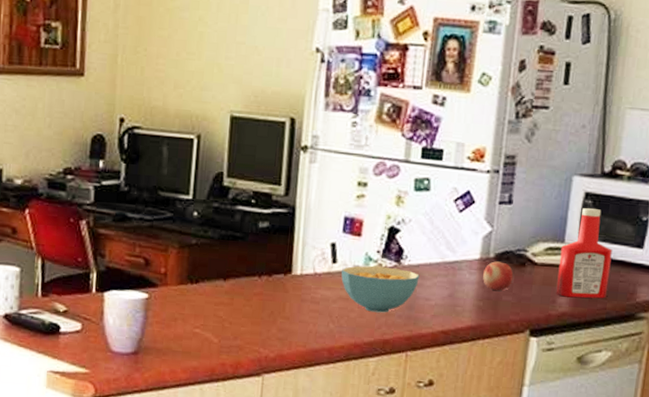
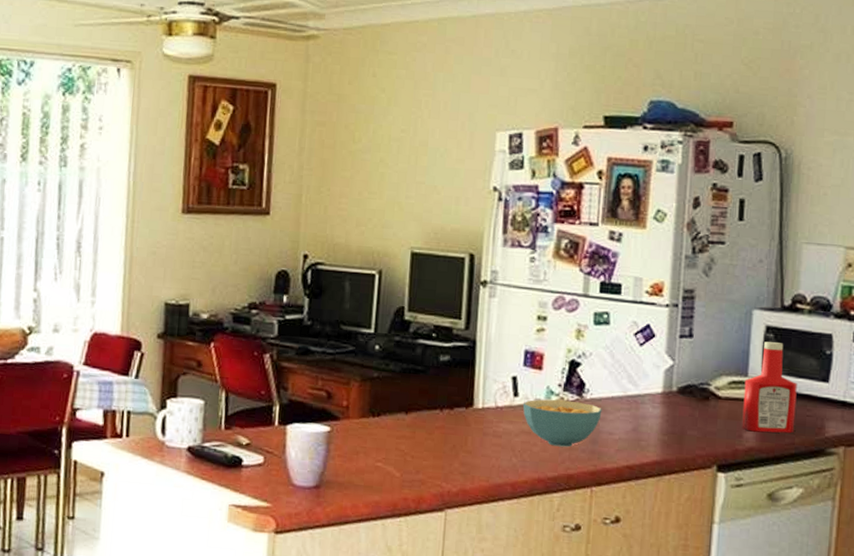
fruit: present [483,261,514,291] -> none [666,395,697,425]

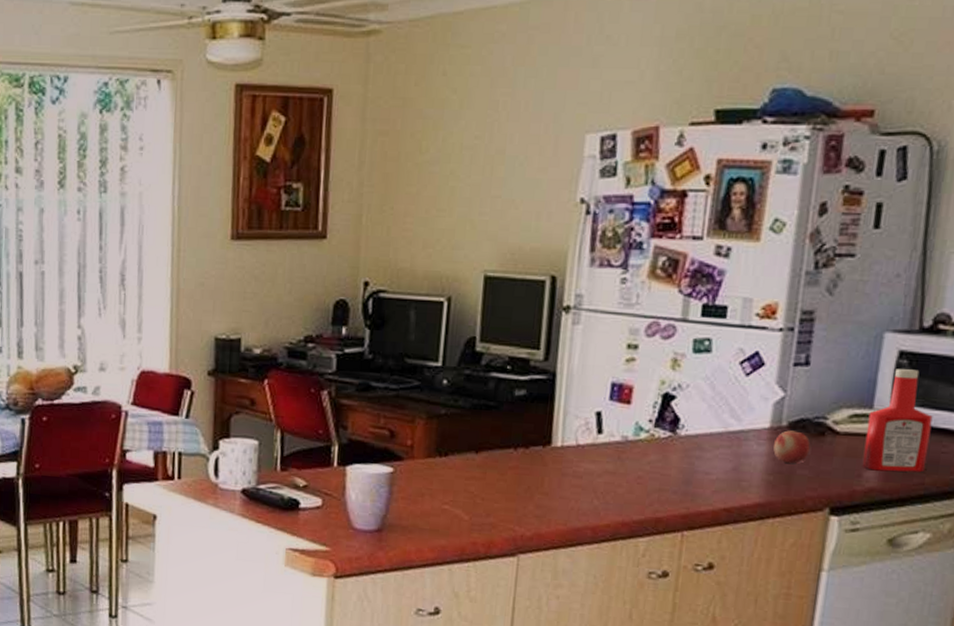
cereal bowl: present [522,399,602,447] -> none [607,436,699,489]
fruit: none [666,395,697,425] -> present [773,430,810,463]

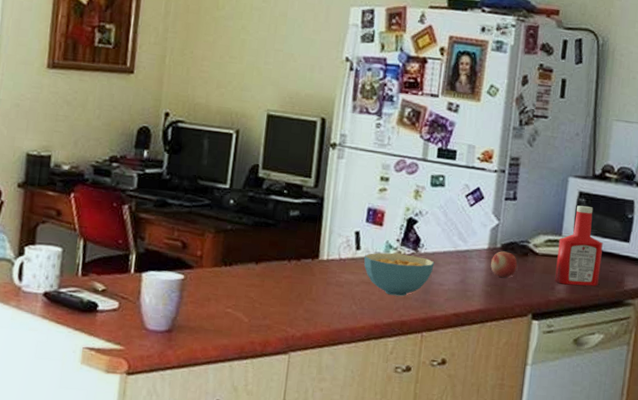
cereal bowl: none [607,436,699,489] -> present [363,252,435,297]

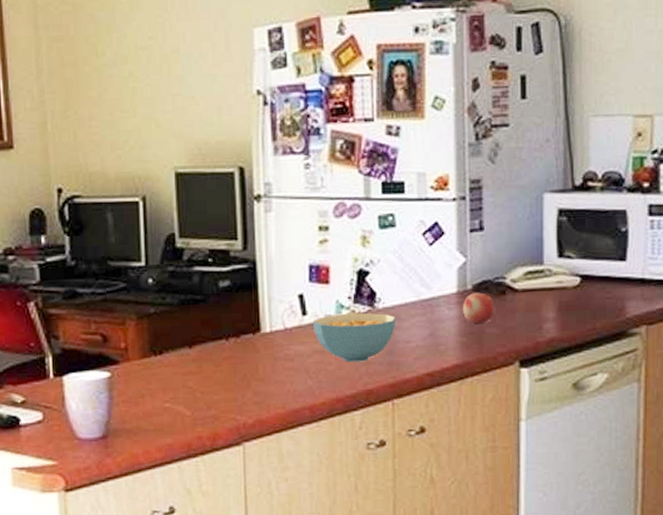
ketchup bottle: present [554,205,603,287] -> none [541,225,595,322]

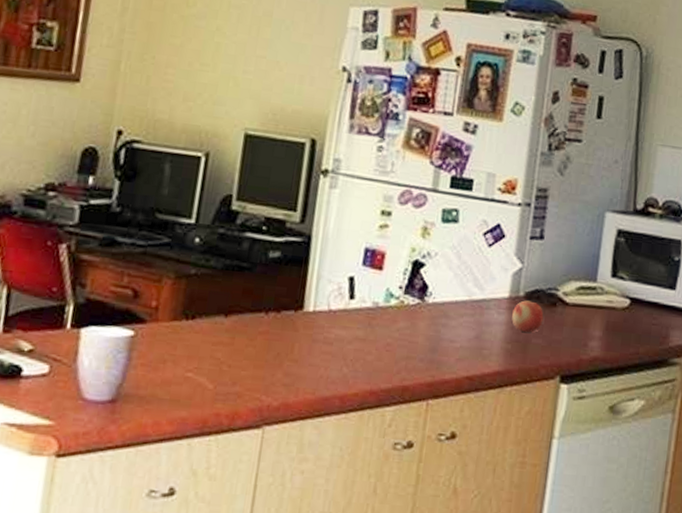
cereal bowl: present [312,313,396,363] -> none [358,302,445,356]

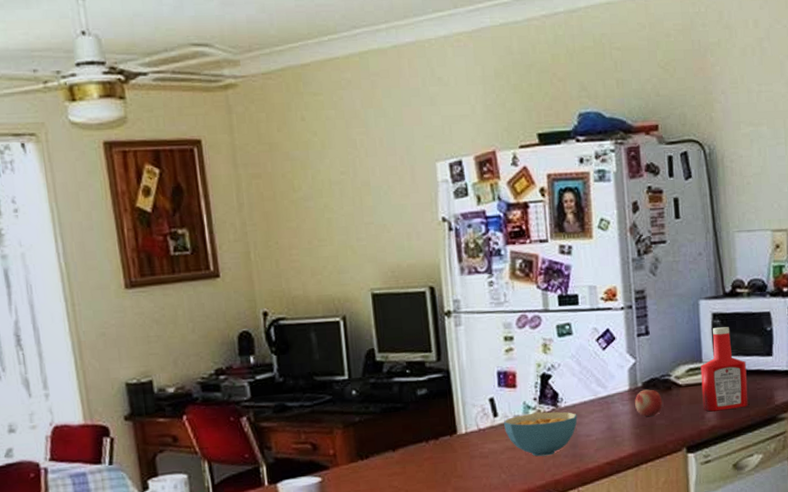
cereal bowl: none [358,302,445,356] -> present [503,411,578,457]
ketchup bottle: none [587,246,645,343] -> present [700,327,749,412]

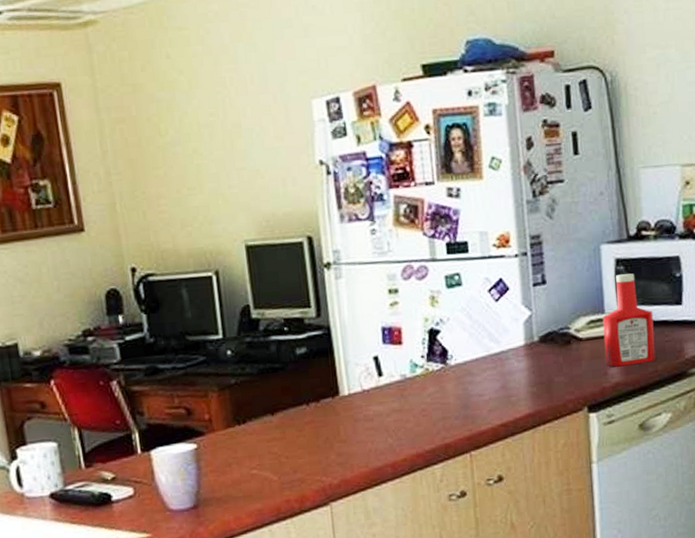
cereal bowl: present [503,411,578,457] -> none [388,369,469,419]
fruit: present [635,389,663,417] -> none [531,344,562,374]

